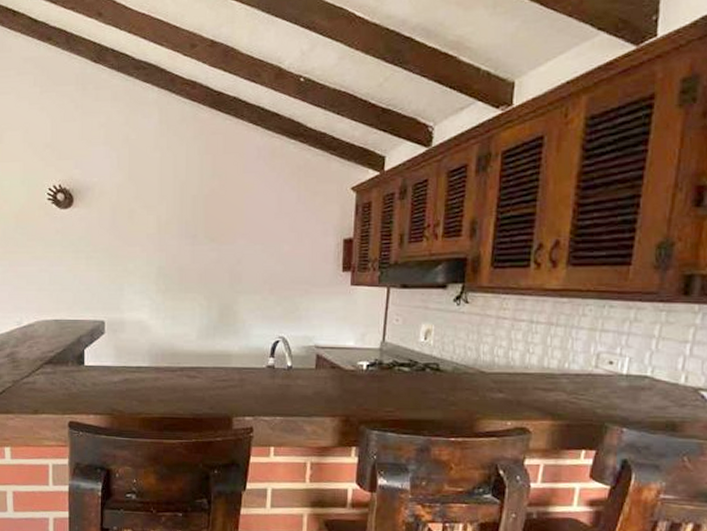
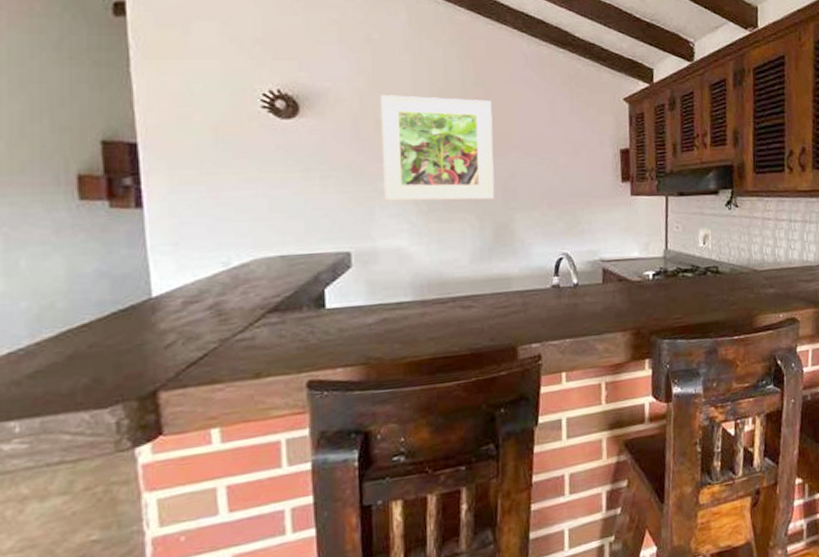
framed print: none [132,187,225,282] -> present [379,95,495,202]

